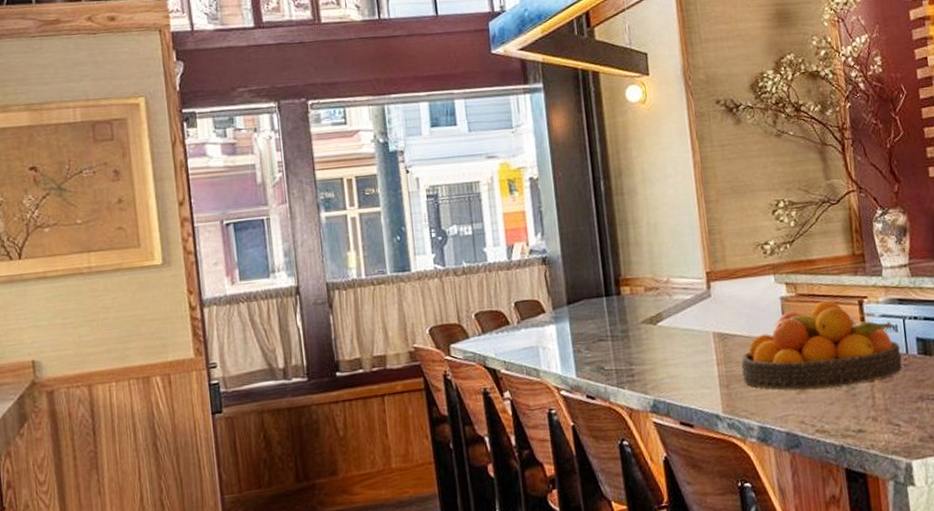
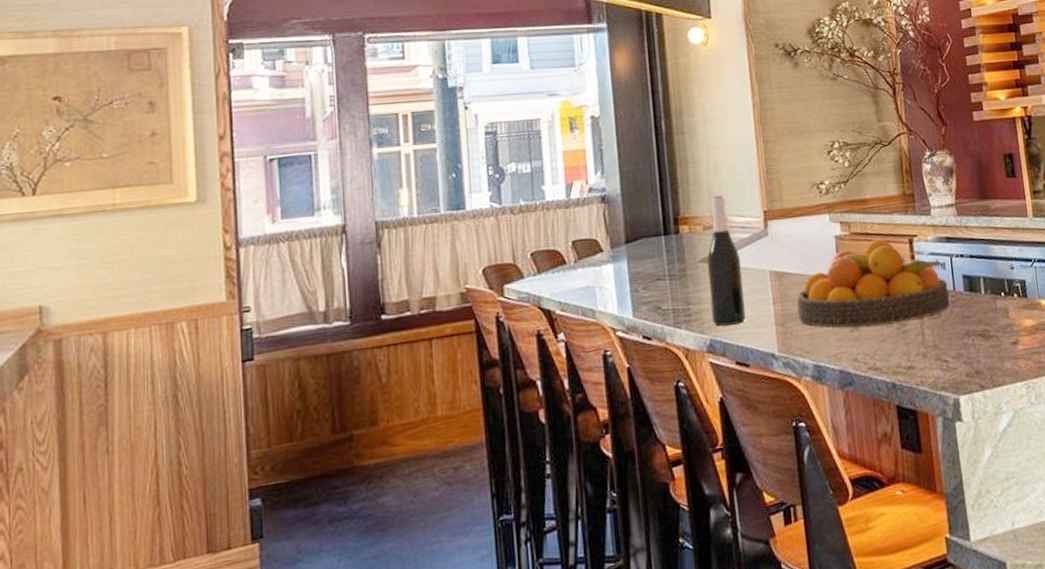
wine bottle: none [648,256,689,387] -> present [706,195,746,327]

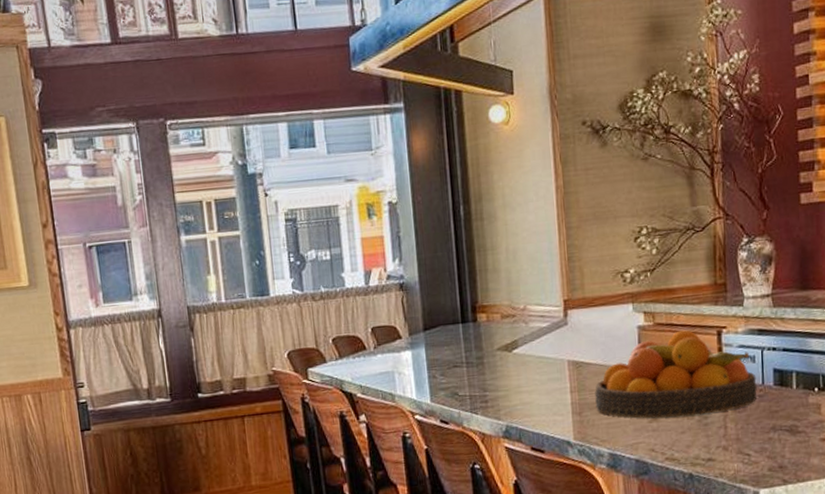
wine bottle: present [706,195,746,327] -> none [504,283,542,413]

